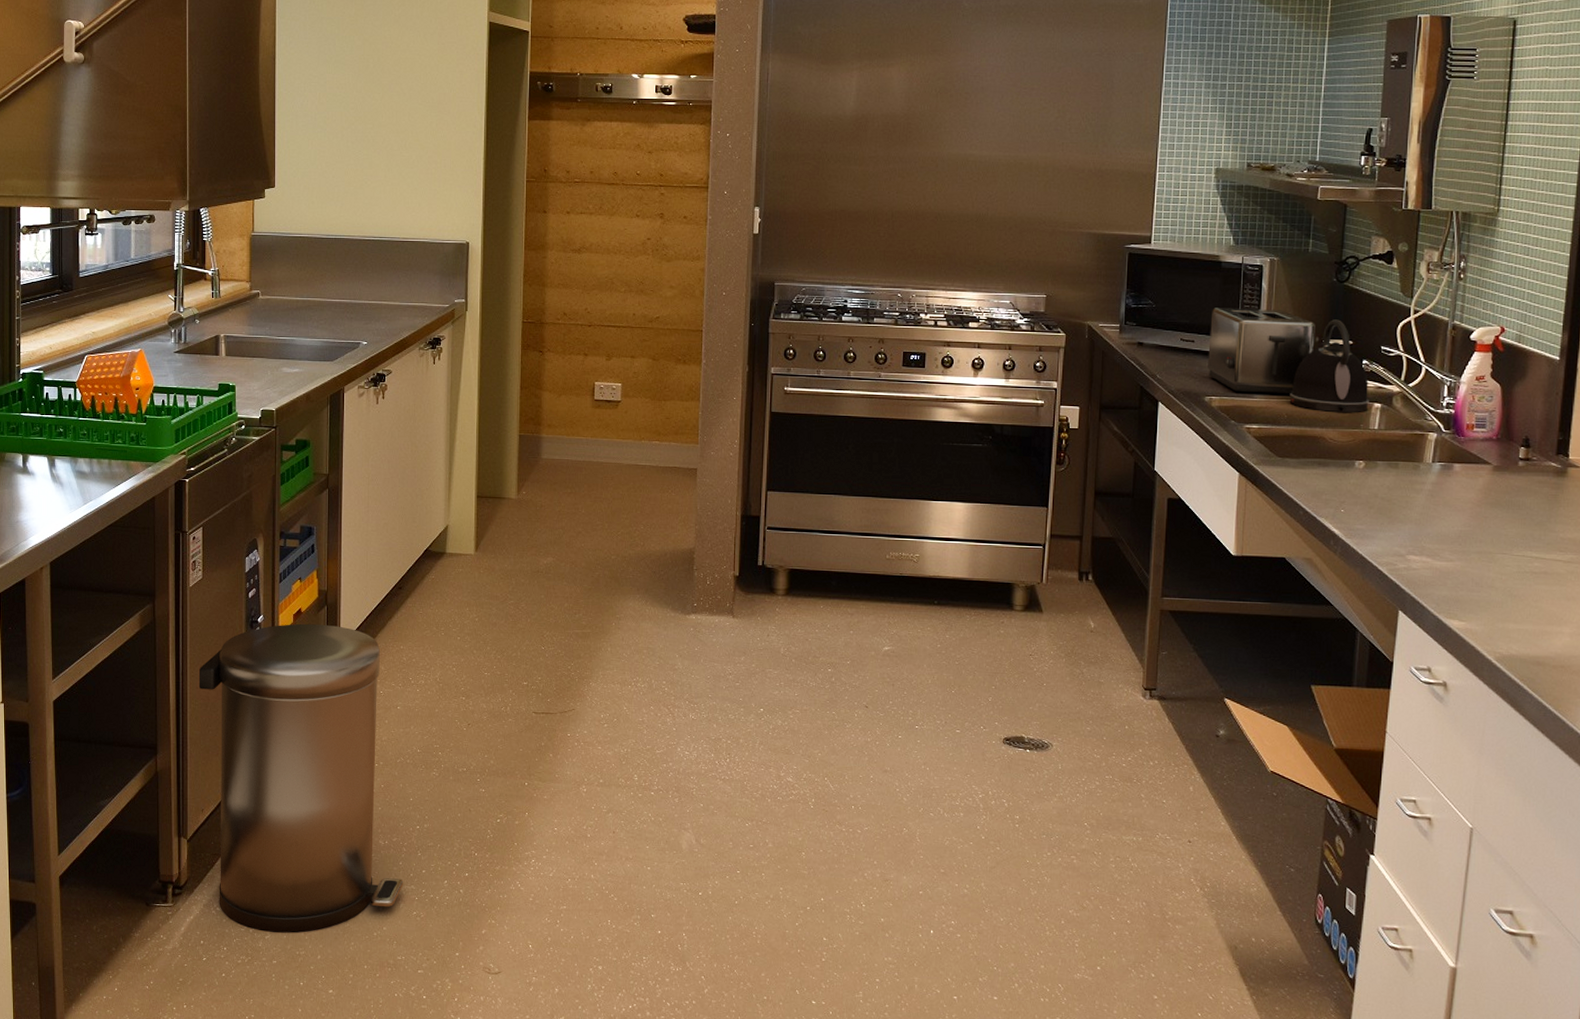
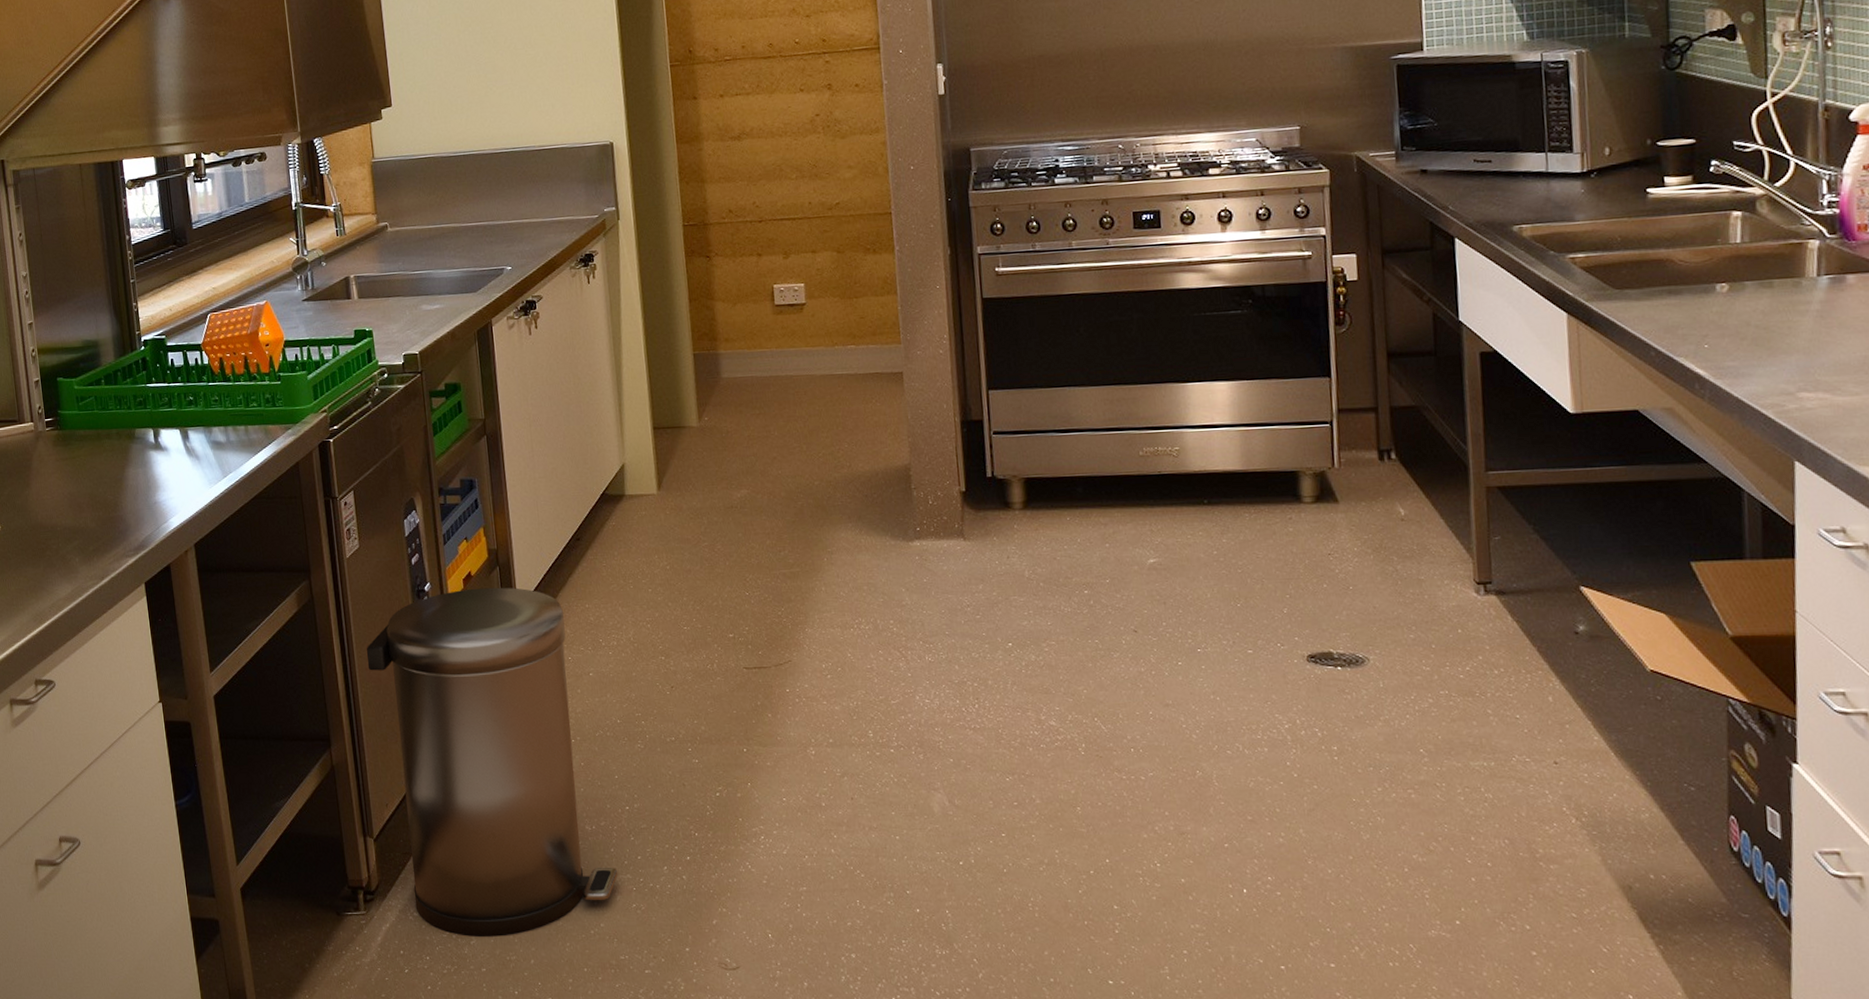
toaster: present [1208,308,1315,395] -> none [1509,111,1646,217]
kettle: present [1290,319,1369,412] -> none [1621,115,1725,228]

